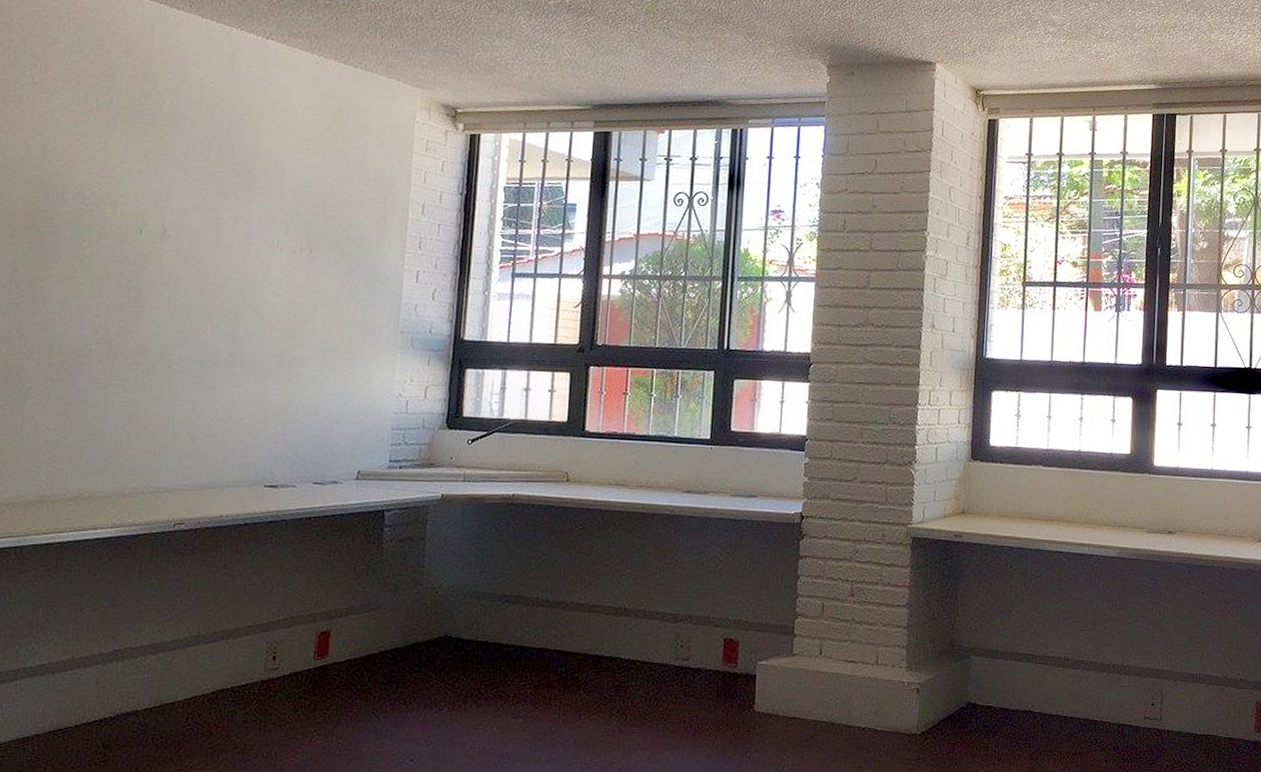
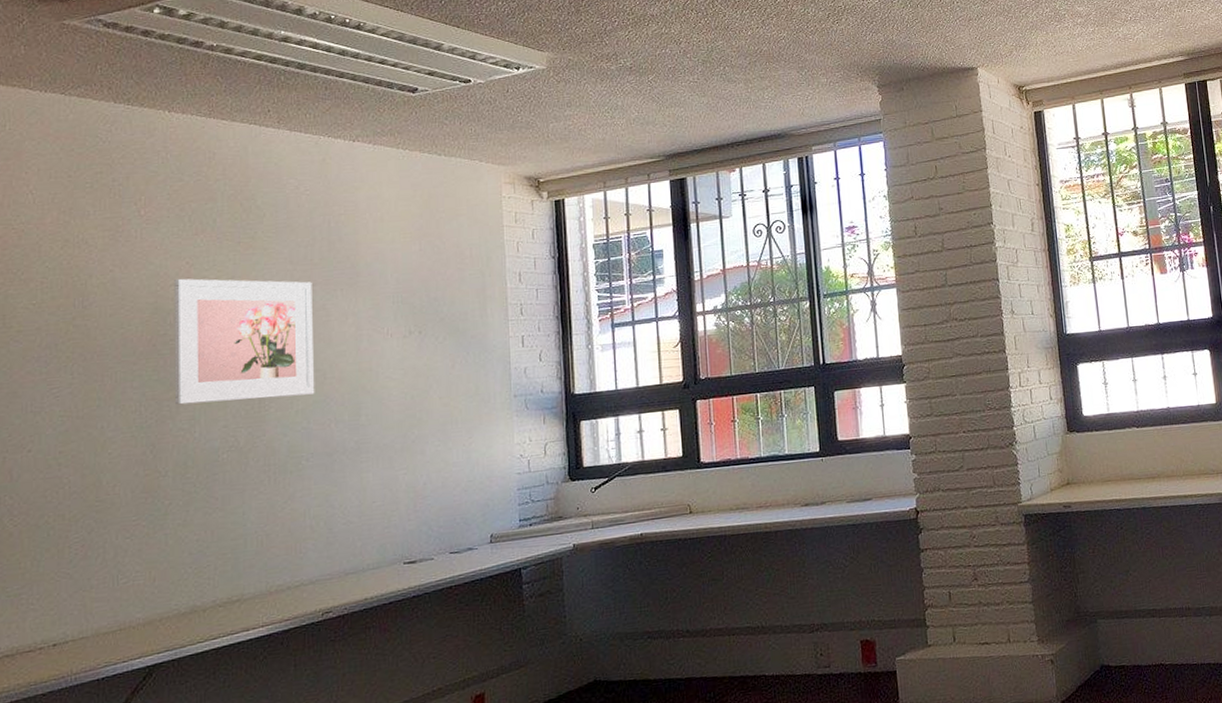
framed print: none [47,154,205,297] -> present [174,278,315,405]

